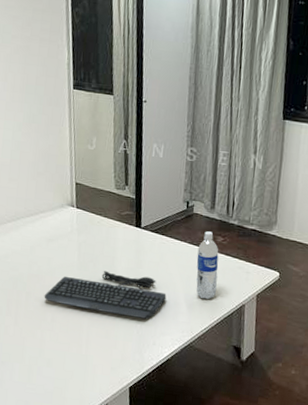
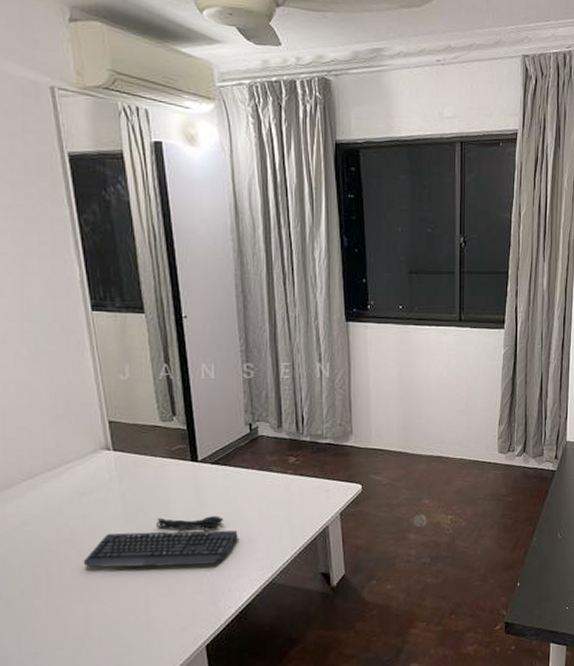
water bottle: present [196,231,219,300] -> none [268,453,296,529]

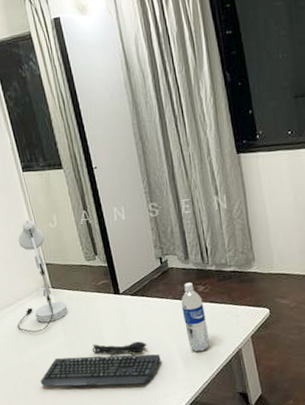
desk lamp: none [61,368,131,503] -> present [17,220,68,333]
water bottle: none [268,453,296,529] -> present [181,282,210,352]

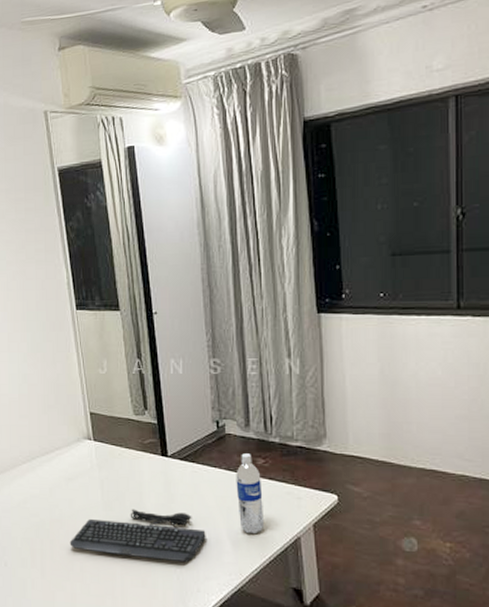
desk lamp: present [17,220,68,333] -> none [52,363,108,487]

